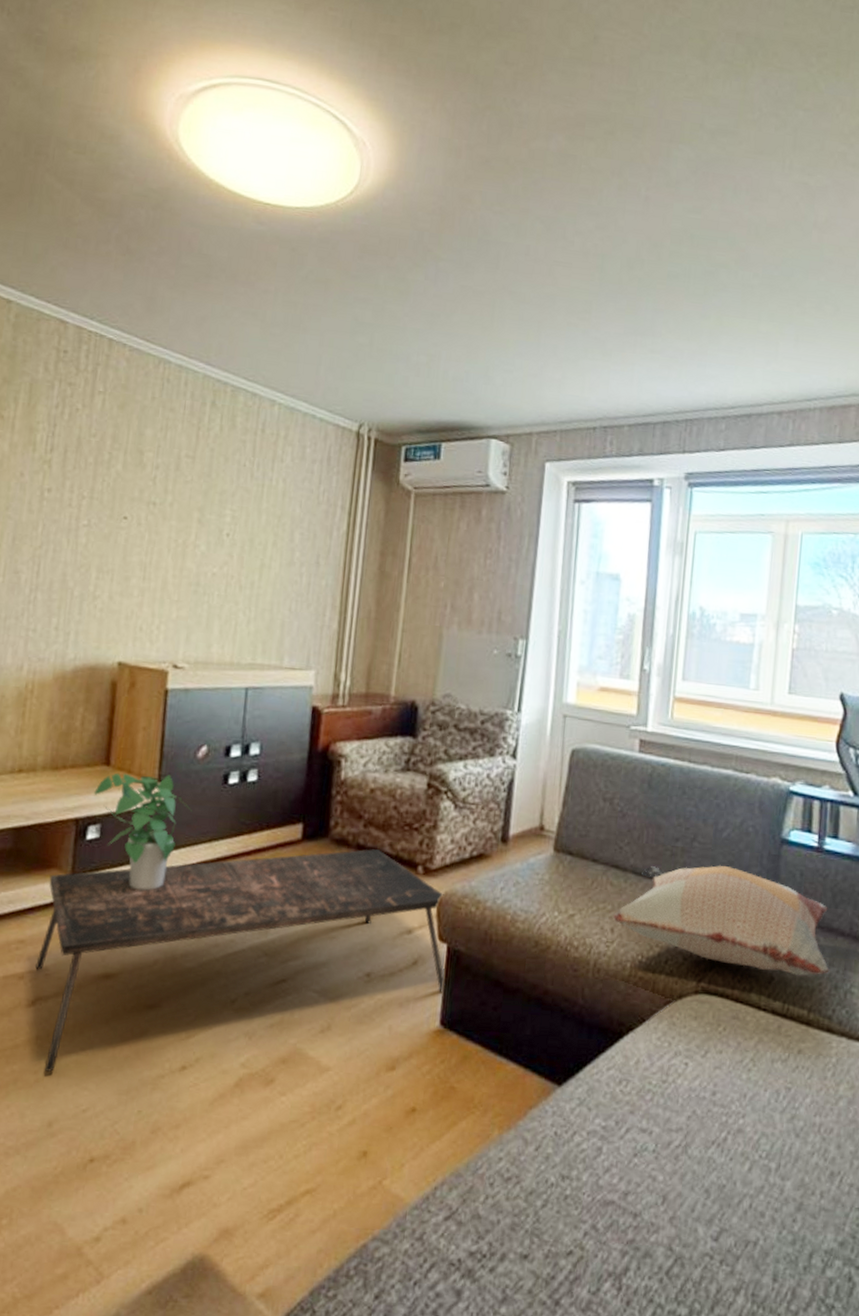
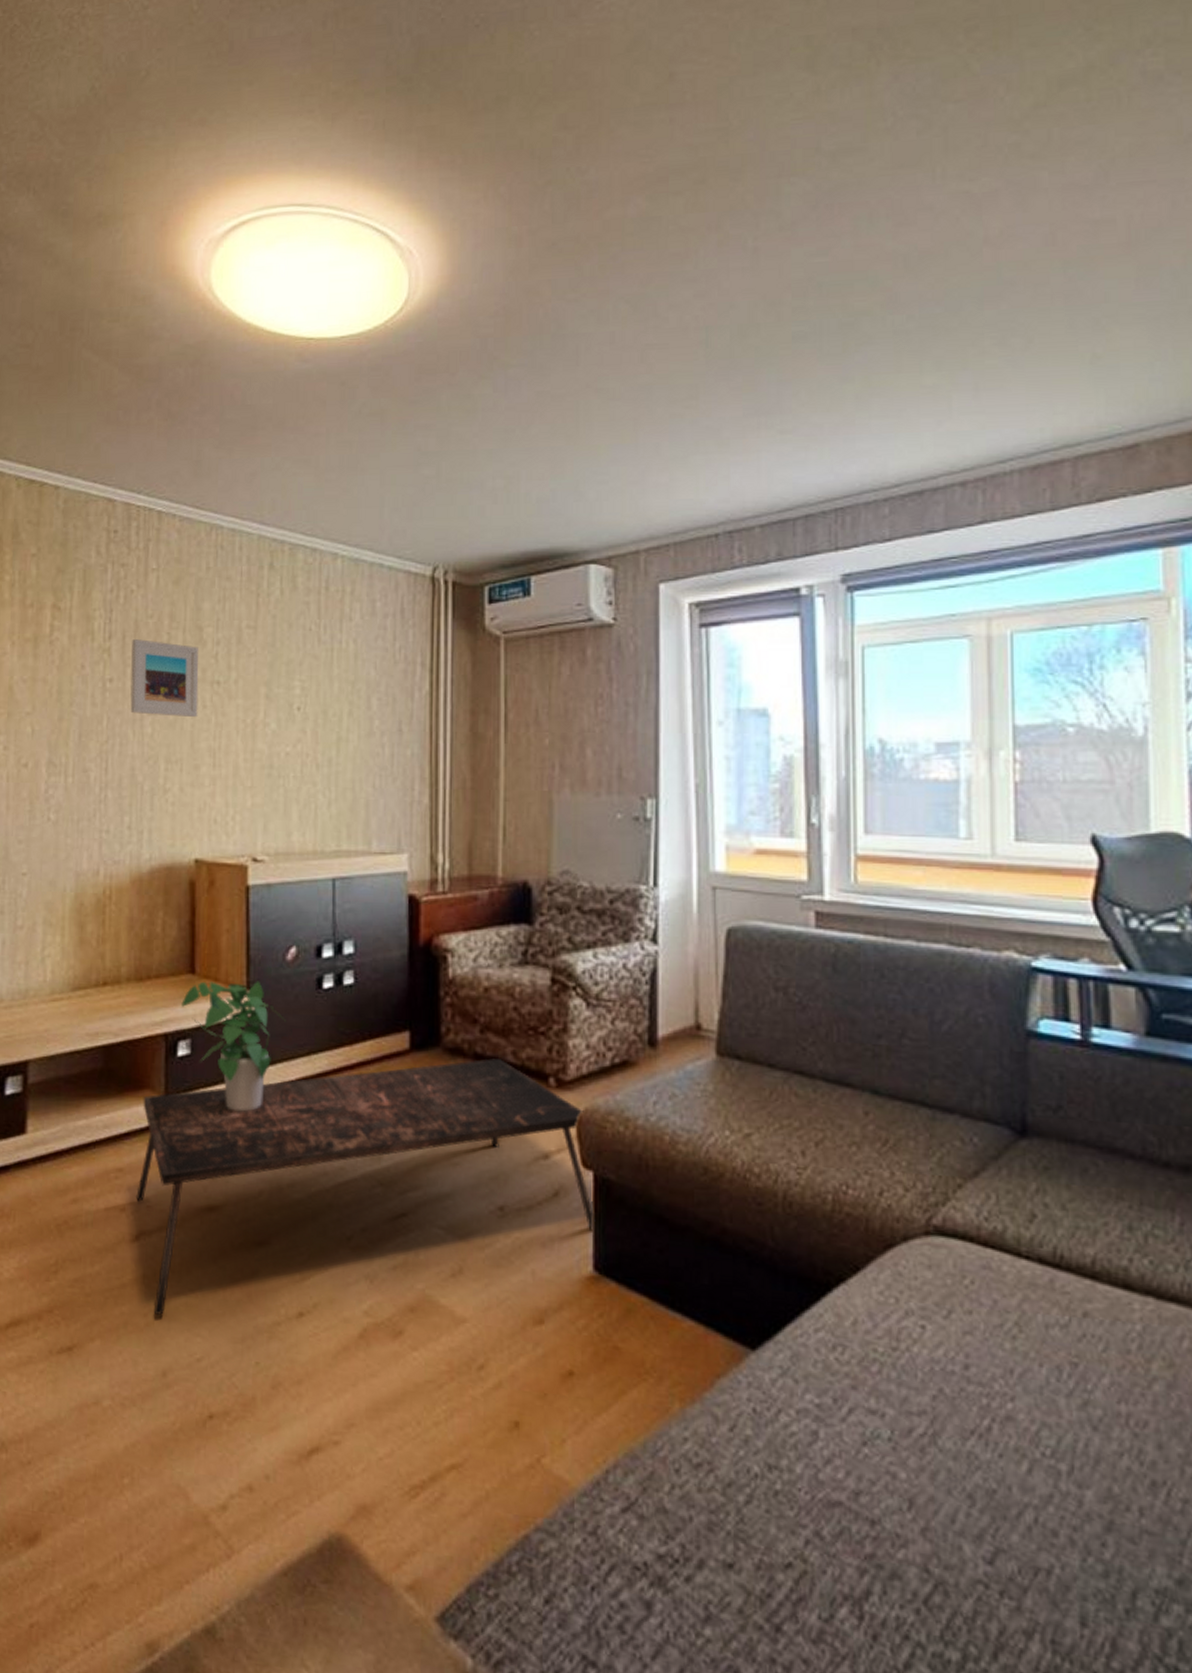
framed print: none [66,454,138,533] -> present [130,639,199,718]
decorative pillow: present [612,865,830,976] -> none [802,1067,1119,1213]

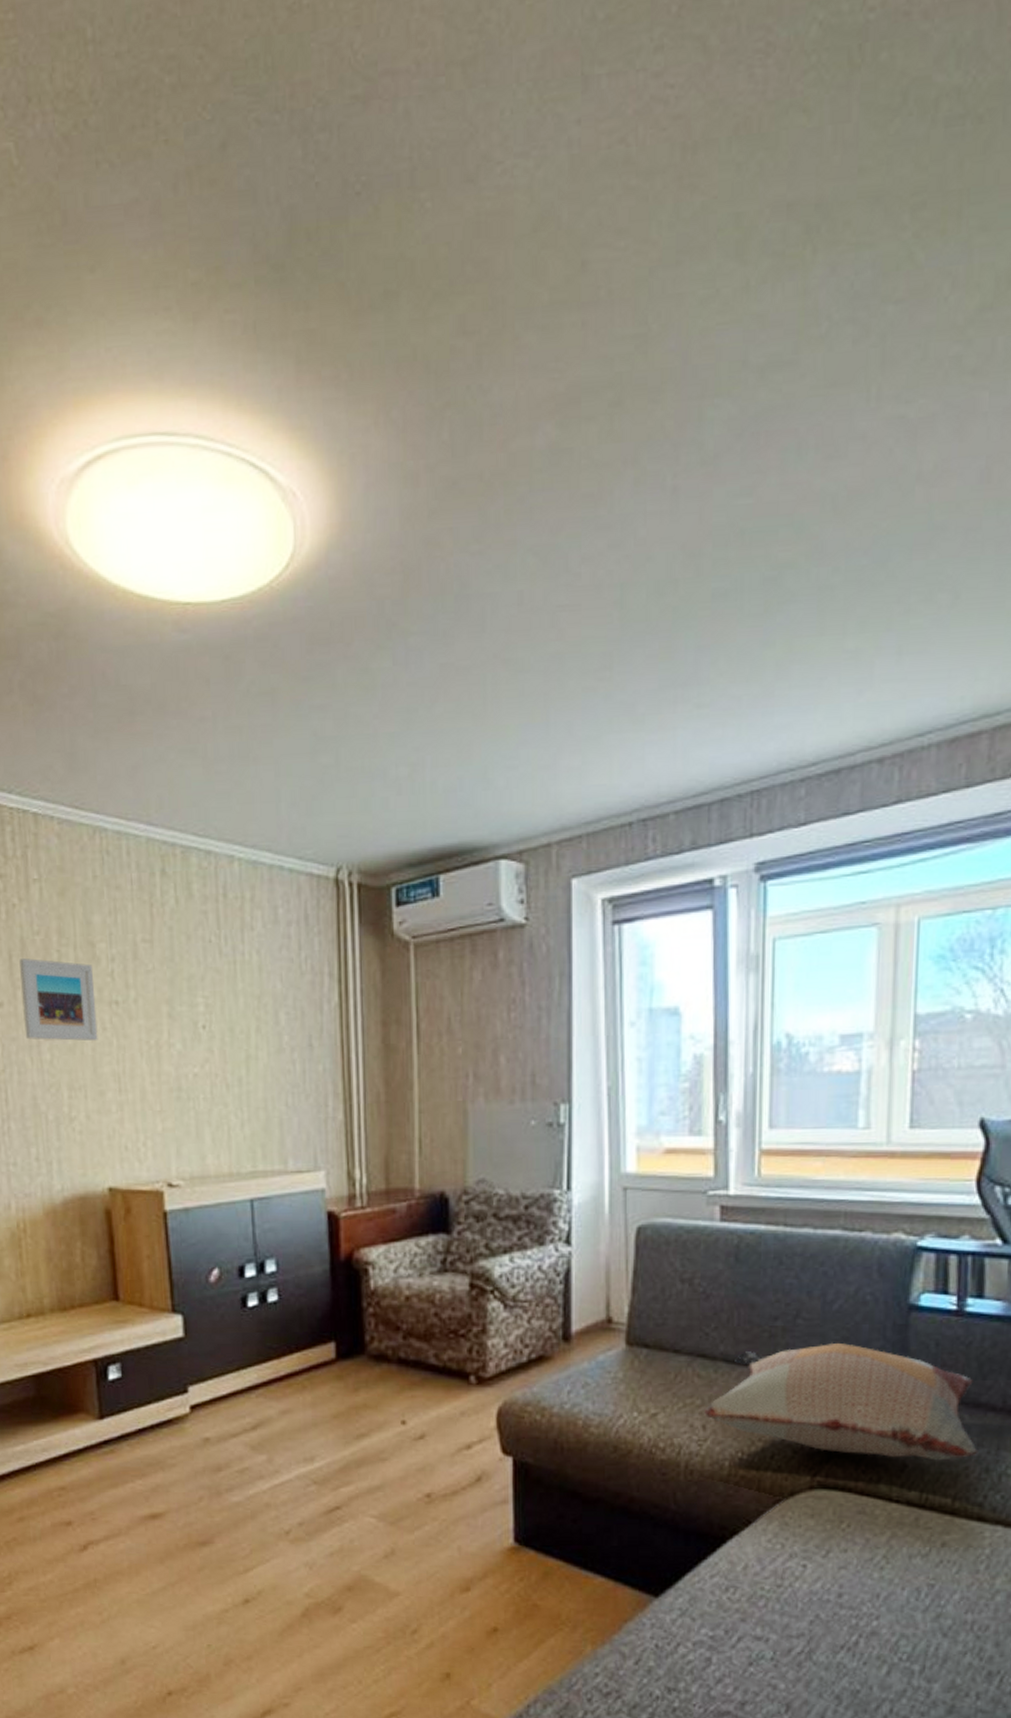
coffee table: present [136,1058,596,1315] -> none [78,1362,516,1612]
potted plant: present [181,981,286,1112] -> none [108,1303,213,1427]
decorative pillow: none [802,1067,1119,1213] -> present [703,1342,979,1461]

